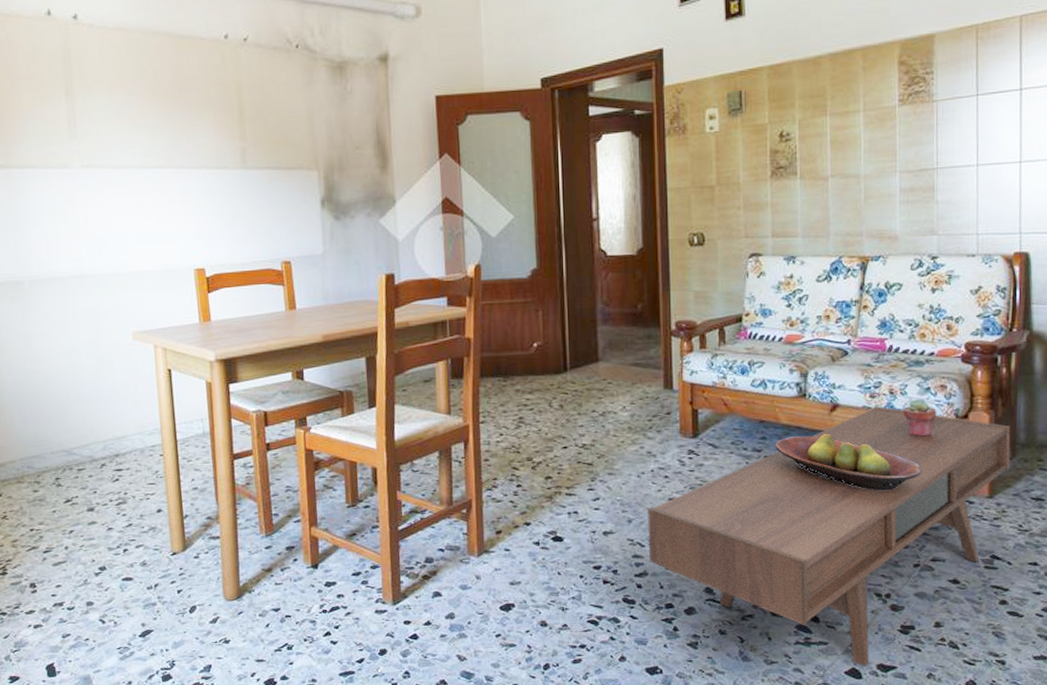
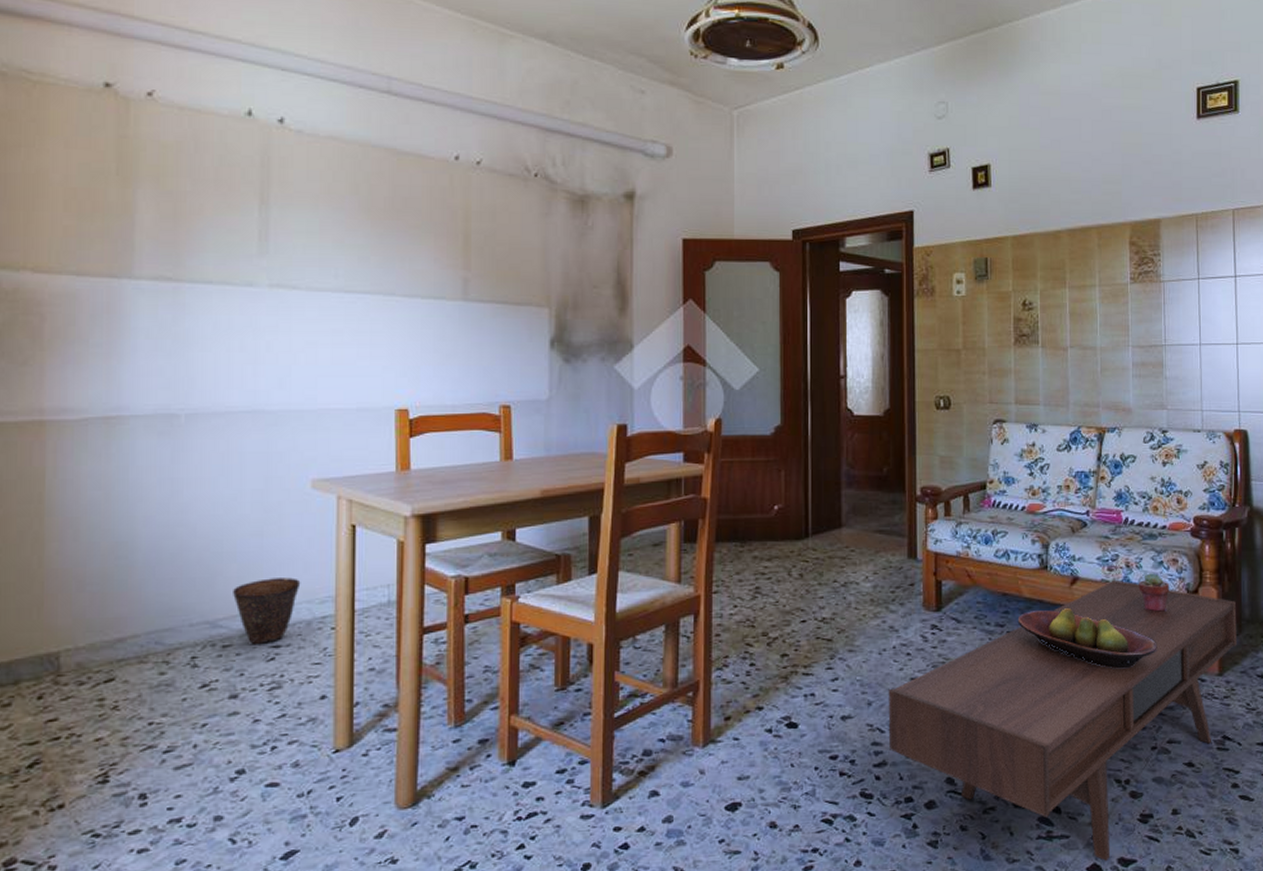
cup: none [81,414,133,468] -> present [233,577,301,644]

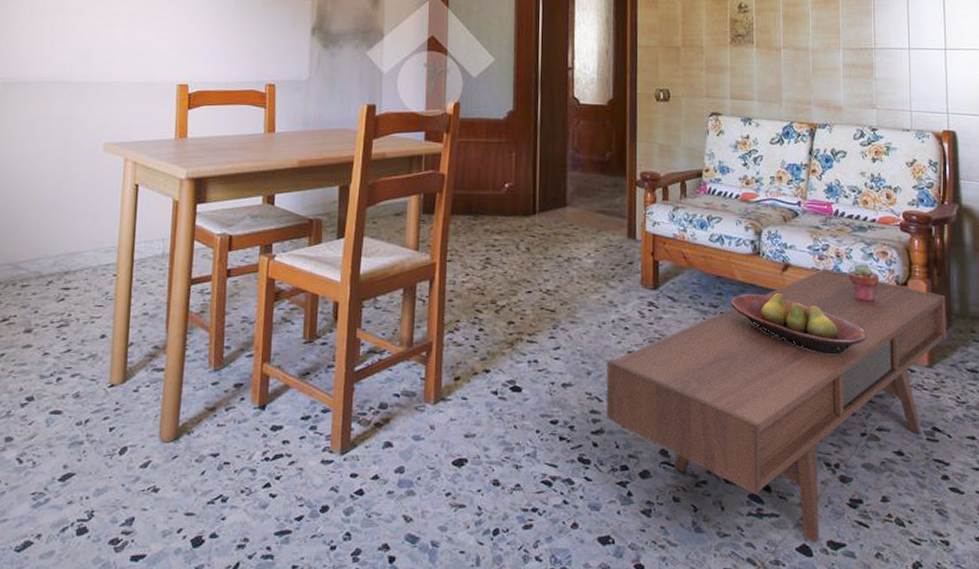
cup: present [233,577,301,644] -> none [33,228,90,285]

